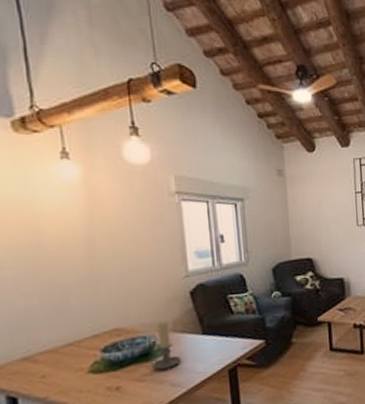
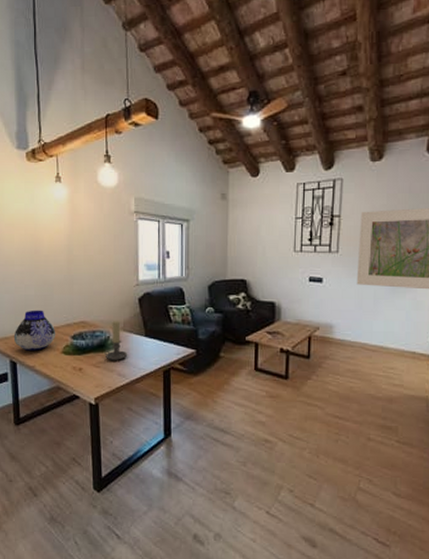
vase: none [9,322,78,379] -> present [13,310,56,351]

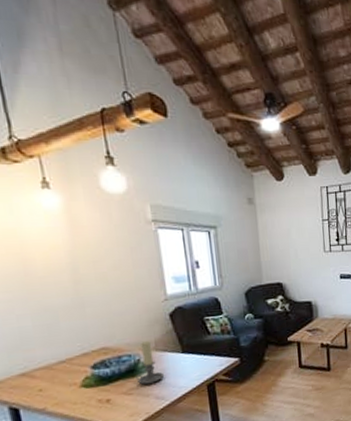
vase: present [13,310,56,351] -> none [9,341,70,393]

